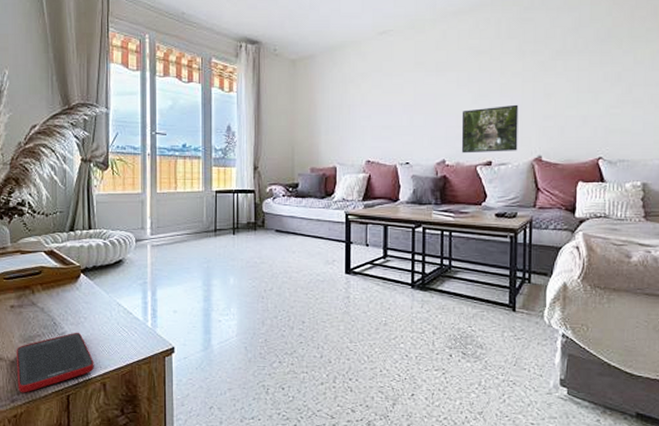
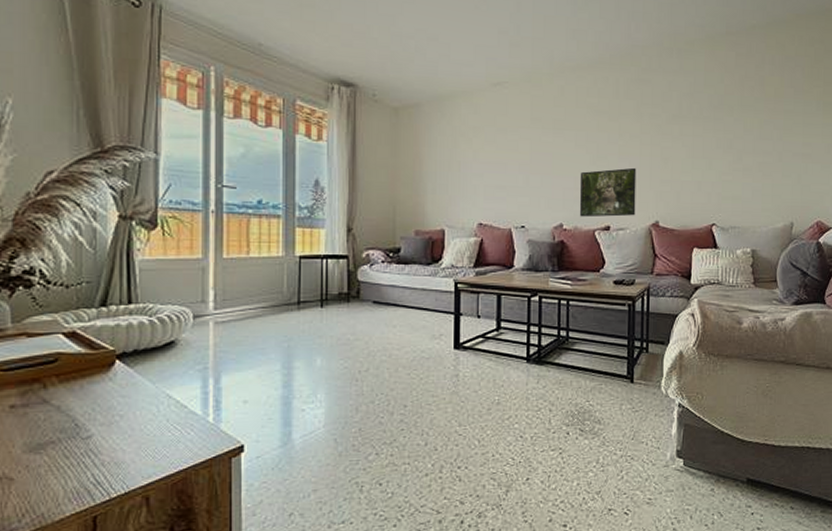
cell phone: present [16,332,94,393] -> none [17,434,133,519]

